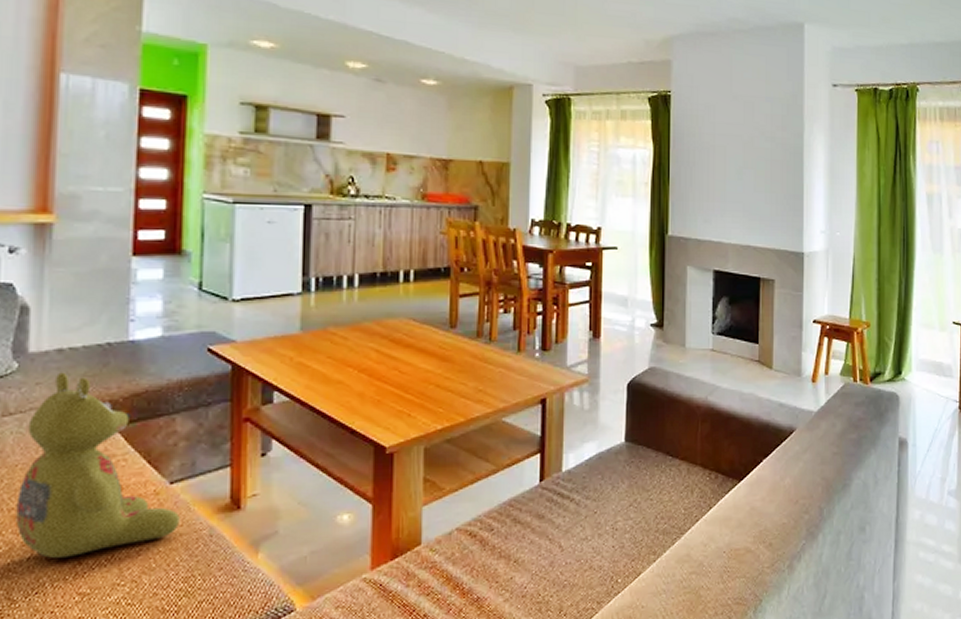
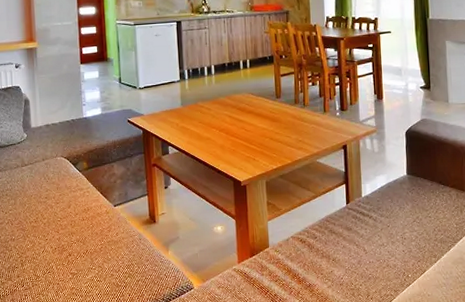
stuffed bear: present [15,372,180,558] -> none [34,139,122,251]

